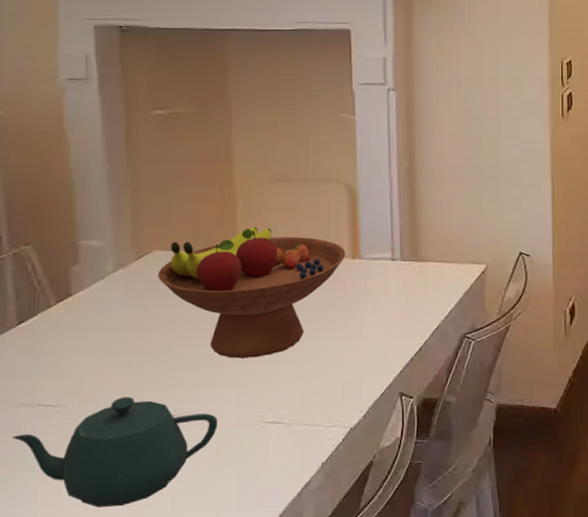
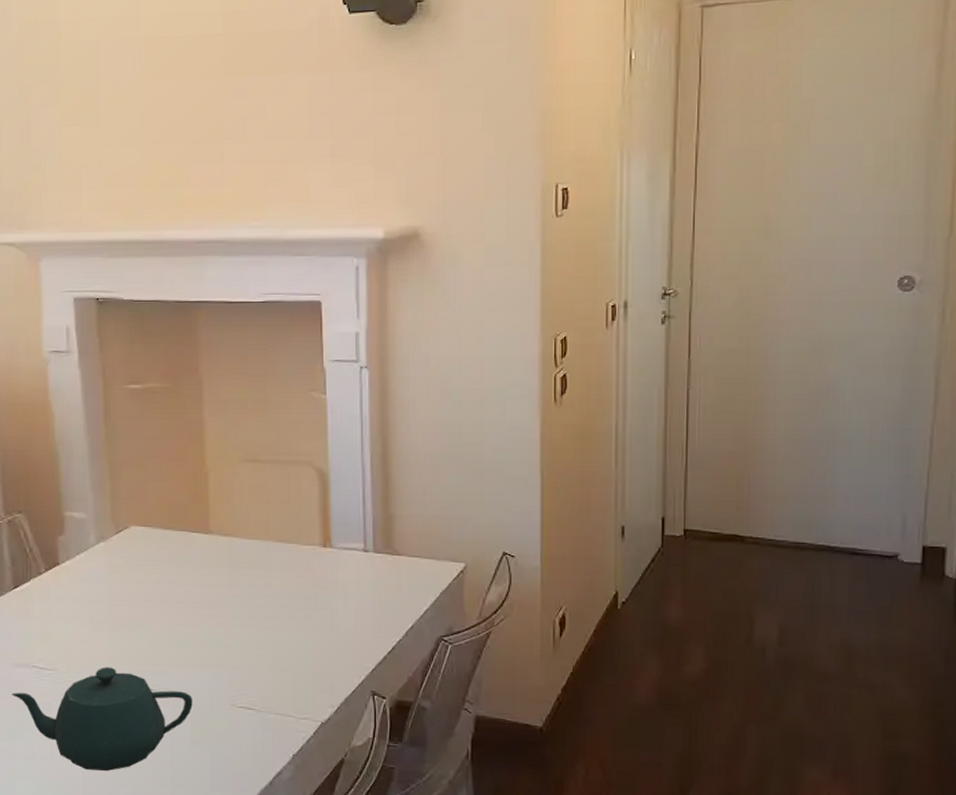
fruit bowl: present [158,227,346,359] -> none [135,507,317,641]

